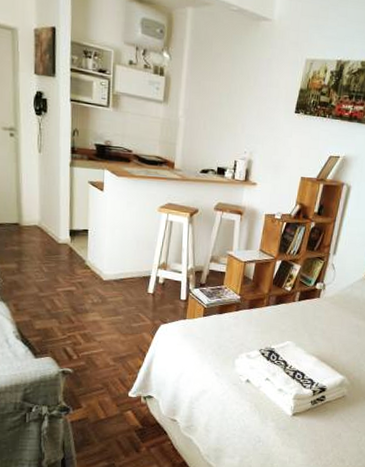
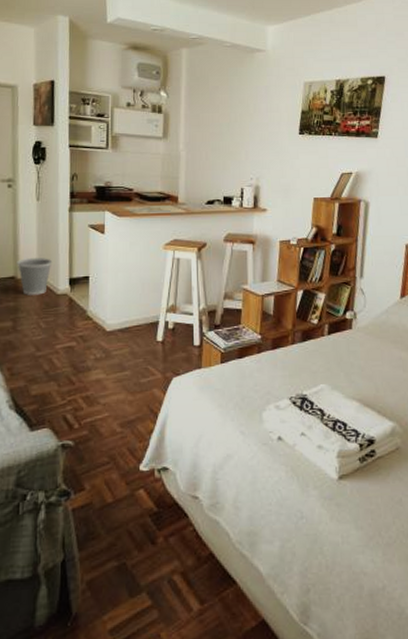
wastebasket: none [20,207,54,242] -> present [17,258,53,295]

